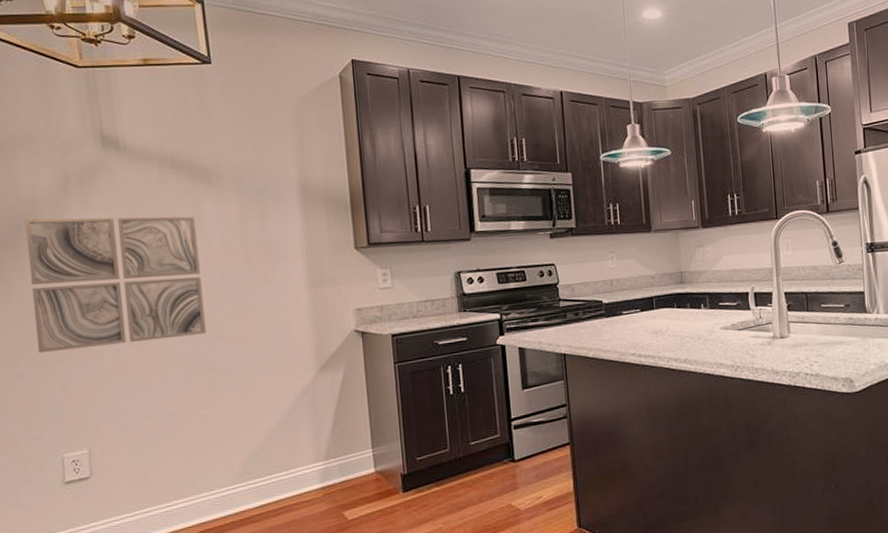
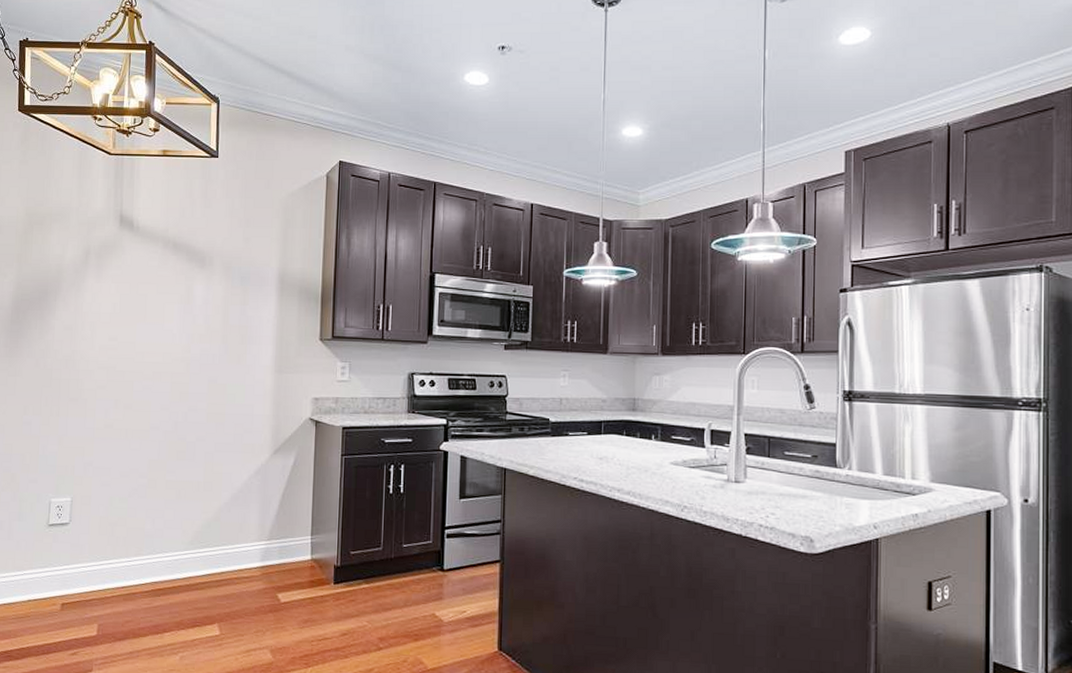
wall art: present [24,216,206,354] -> none [44,285,186,406]

